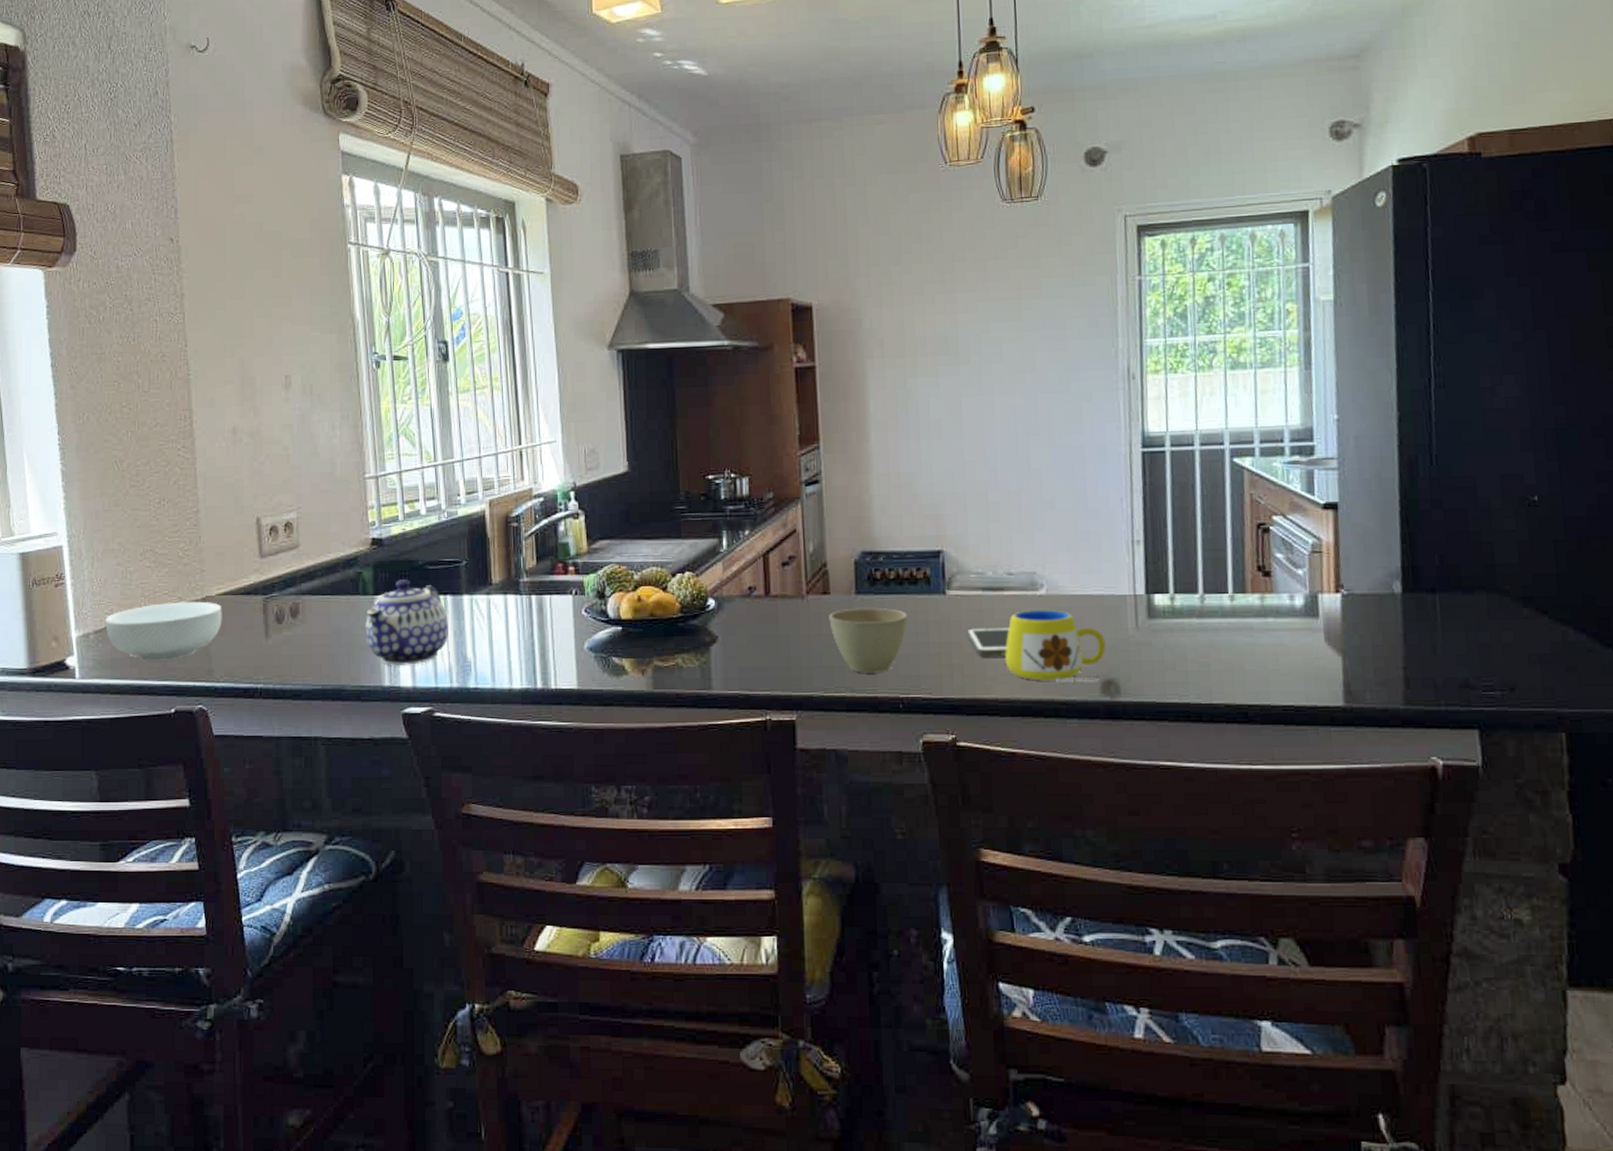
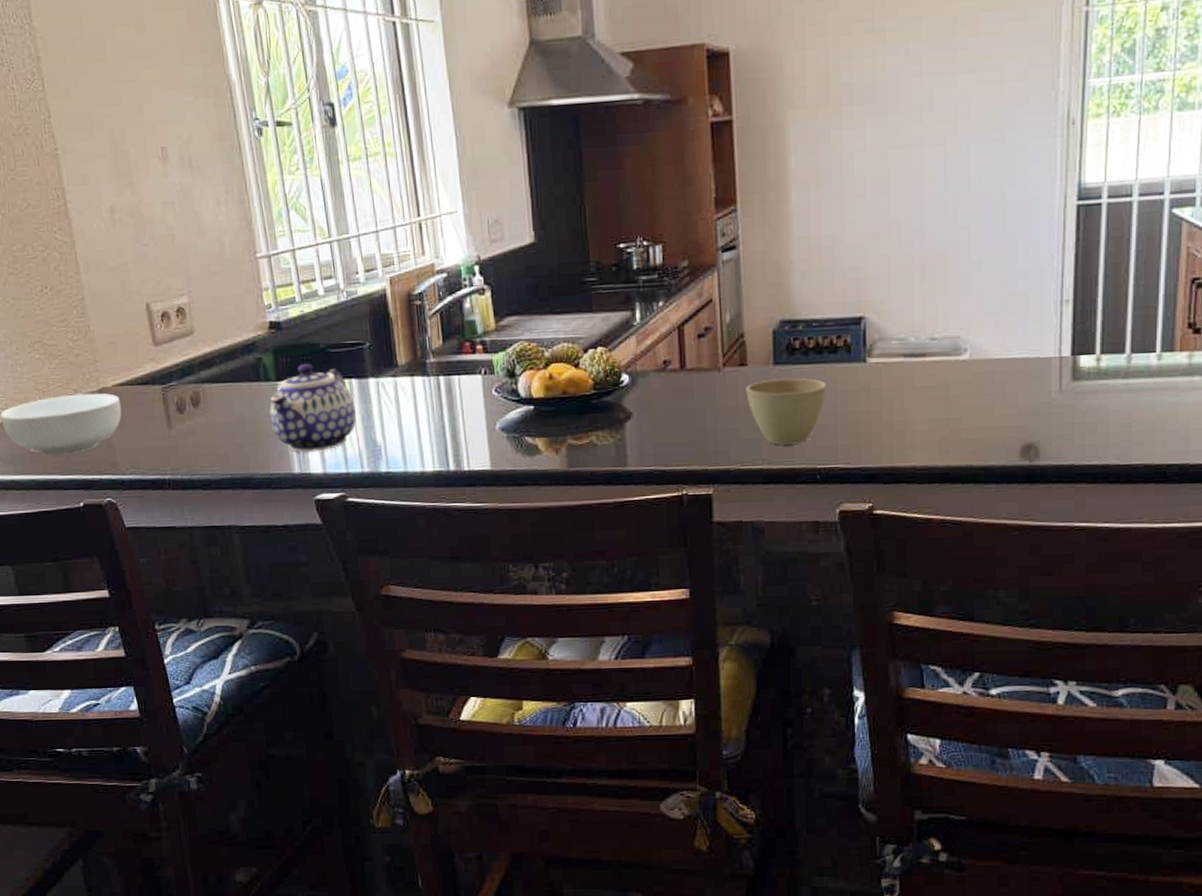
cell phone: present [966,627,1010,657] -> none [886,394,931,425]
mug: present [1005,610,1106,683] -> none [924,375,1027,449]

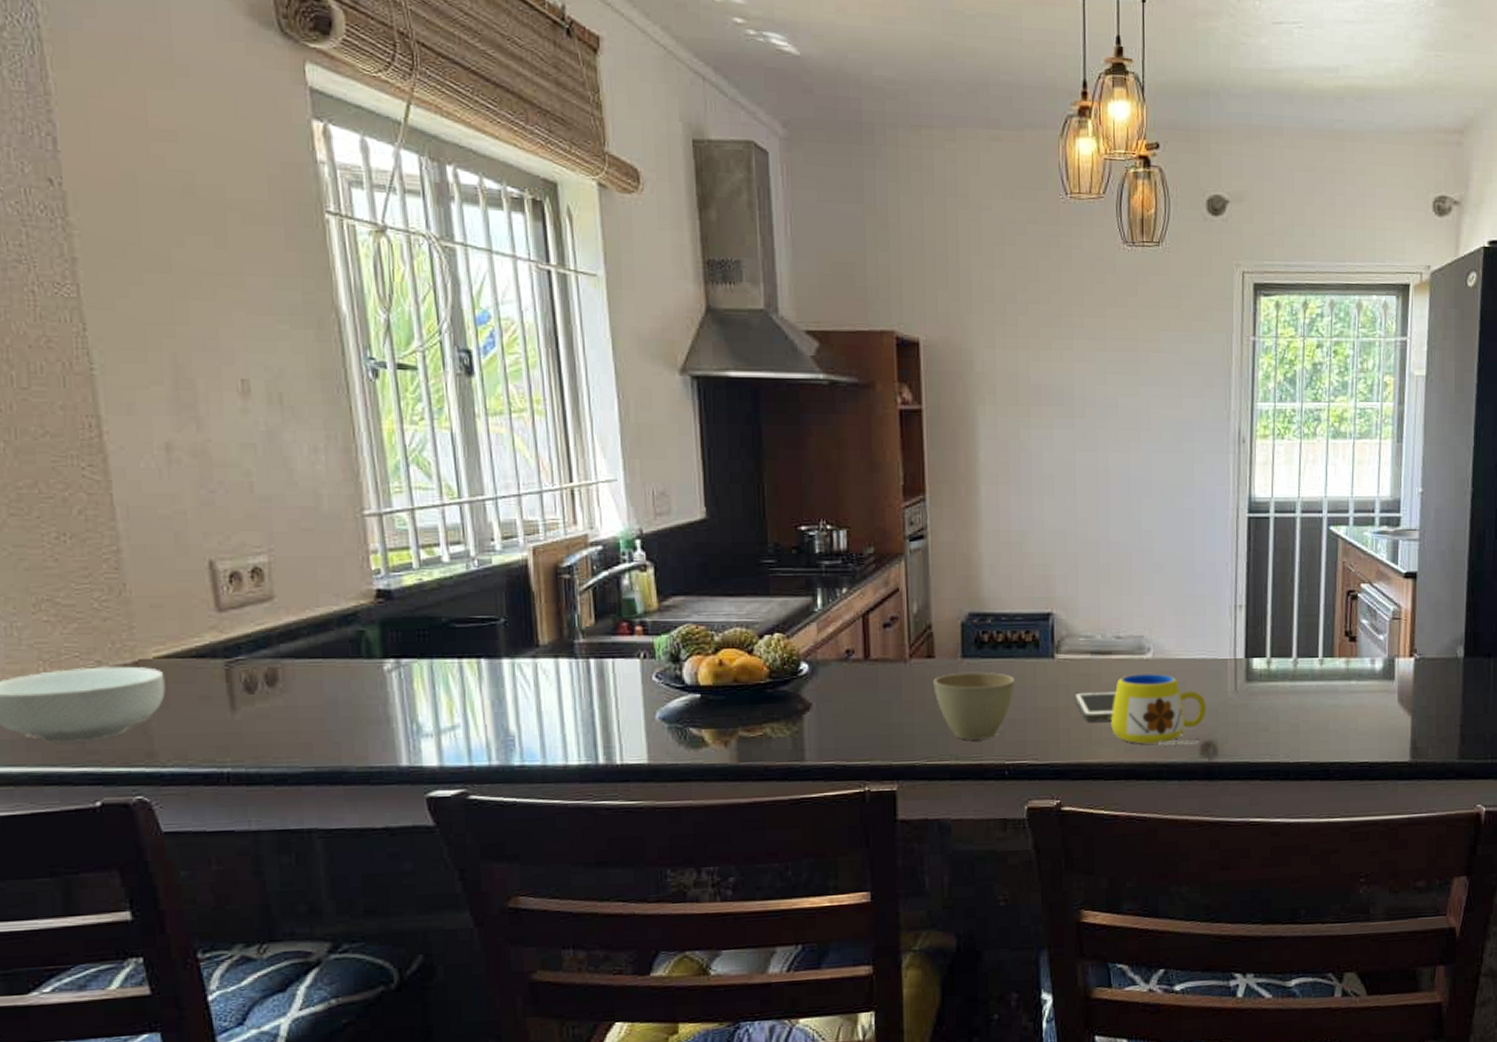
teapot: present [269,364,356,452] -> none [371,640,484,742]
cell phone: none [886,394,931,425] -> present [1074,691,1117,722]
mug: none [924,375,1027,449] -> present [1110,674,1206,746]

